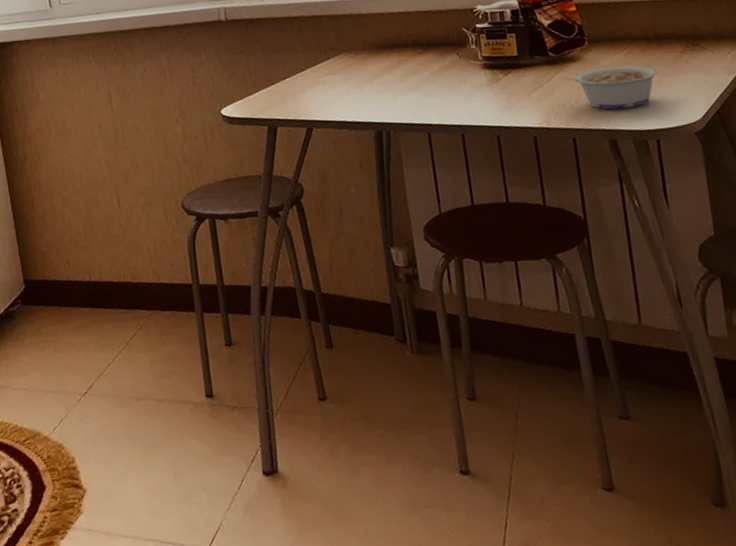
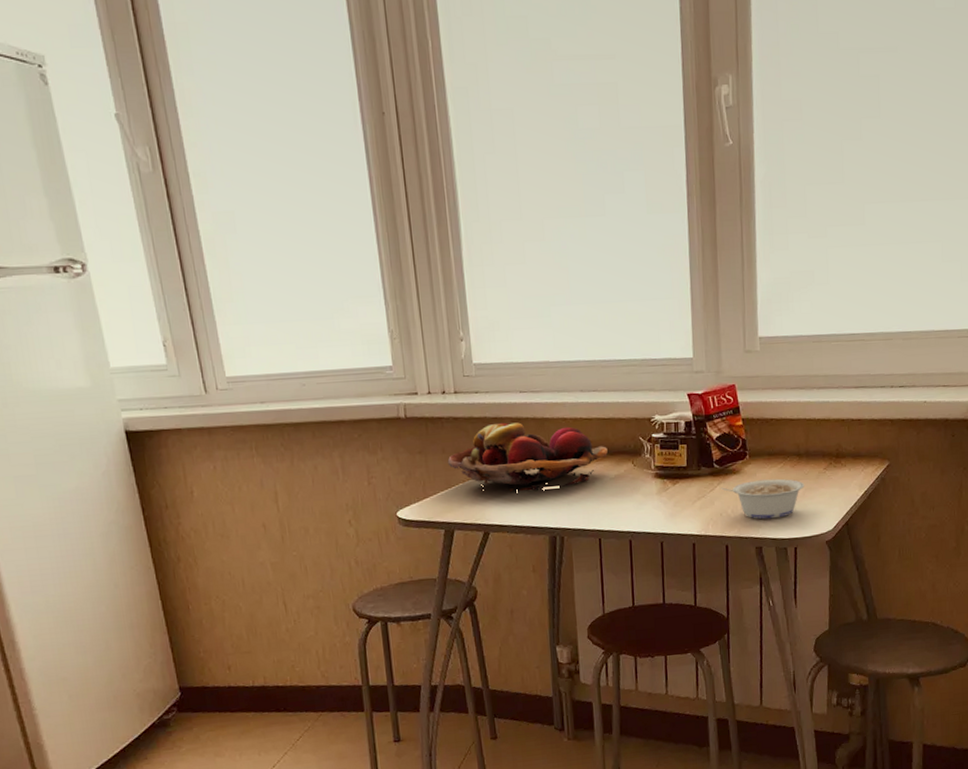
fruit basket: none [267,19,430,87] -> present [447,422,608,492]

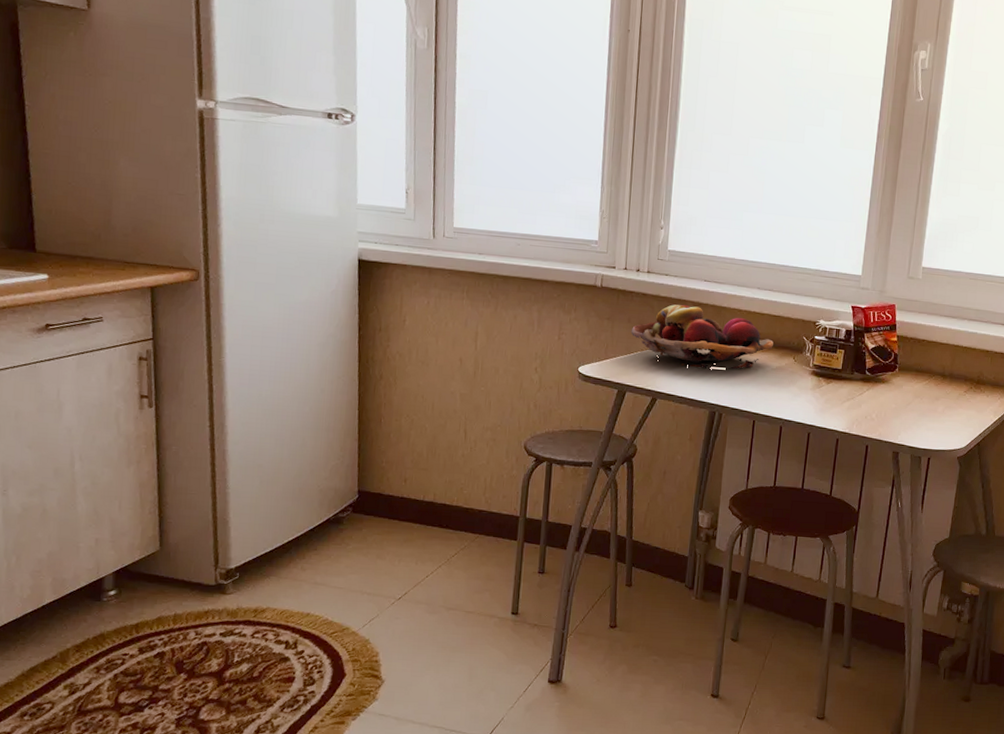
legume: present [721,478,805,520] -> none [869,391,945,429]

